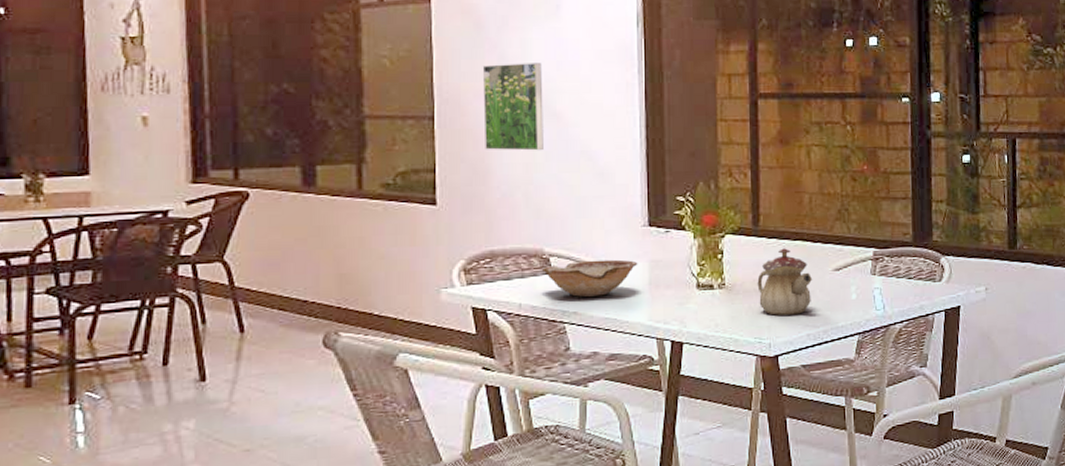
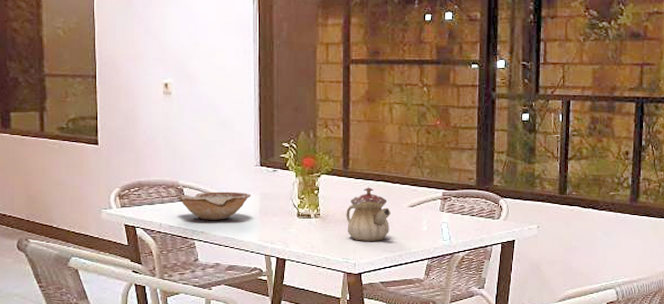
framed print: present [482,63,543,151] -> none [132,33,179,104]

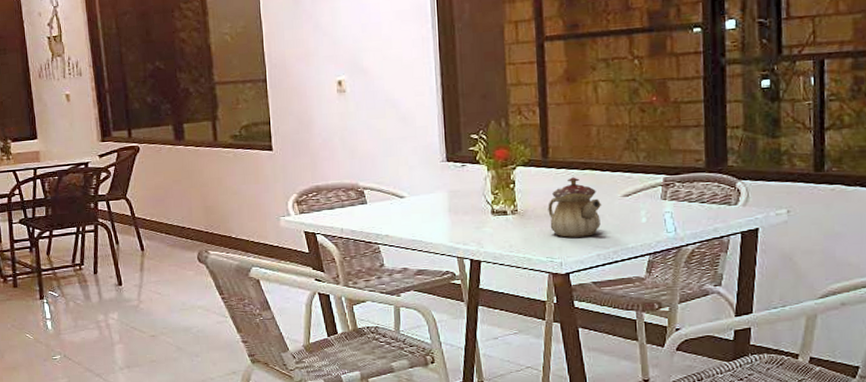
bowl: present [178,191,251,220] -> none [358,190,439,223]

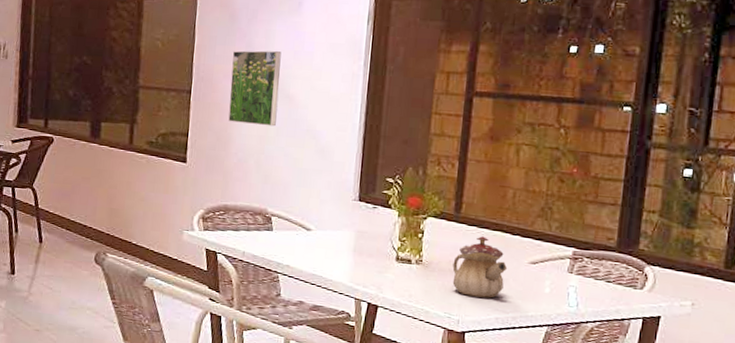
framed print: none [301,27,354,104] -> present [228,50,281,127]

